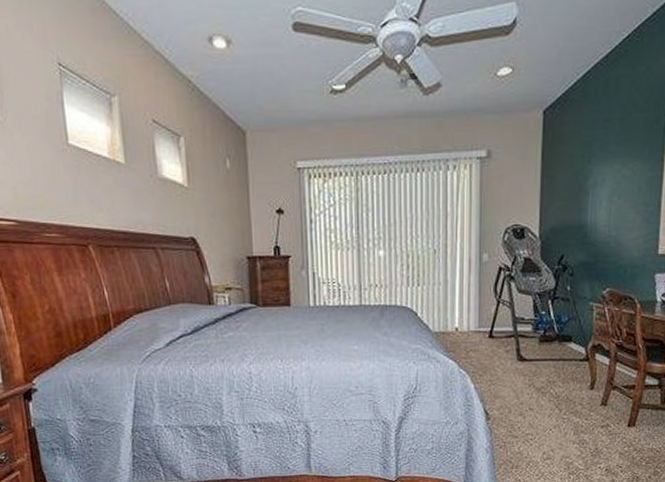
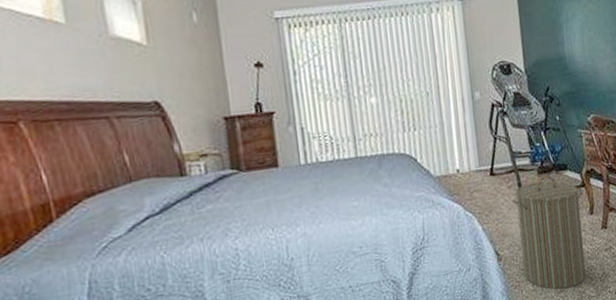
laundry hamper: none [507,344,585,457] -> present [511,175,586,290]

